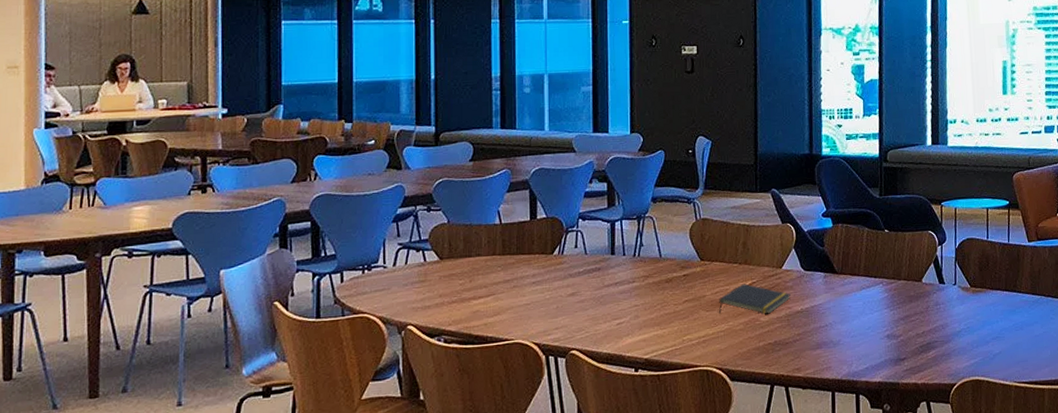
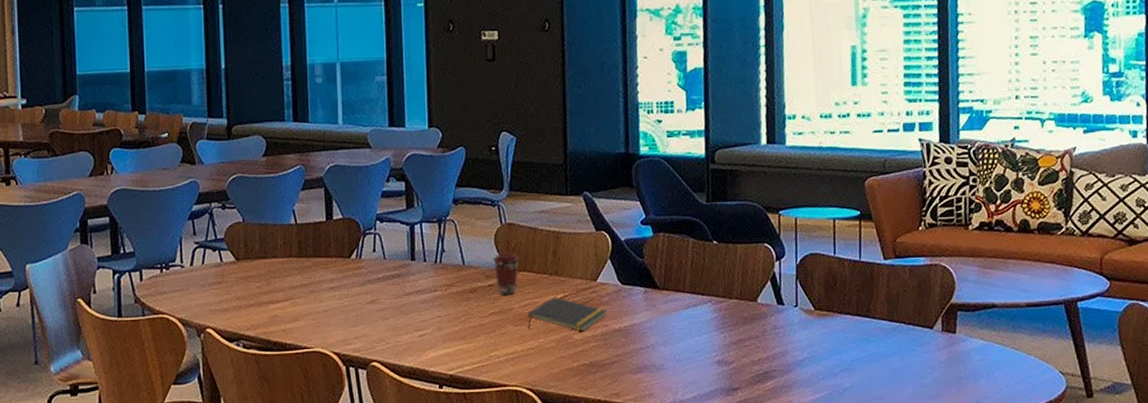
coffee cup: none [688,245,713,284] -> present [493,253,520,296]

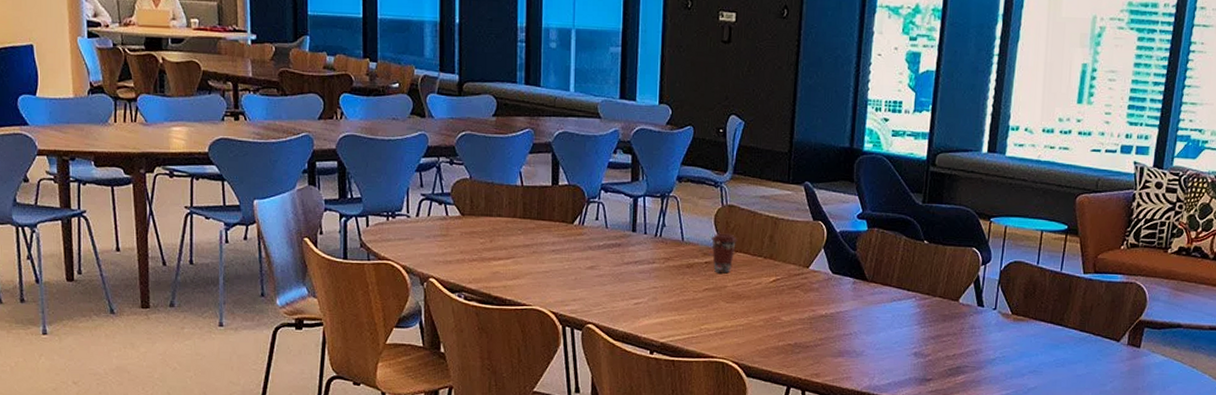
notepad: present [527,297,607,332] -> none [738,279,816,314]

